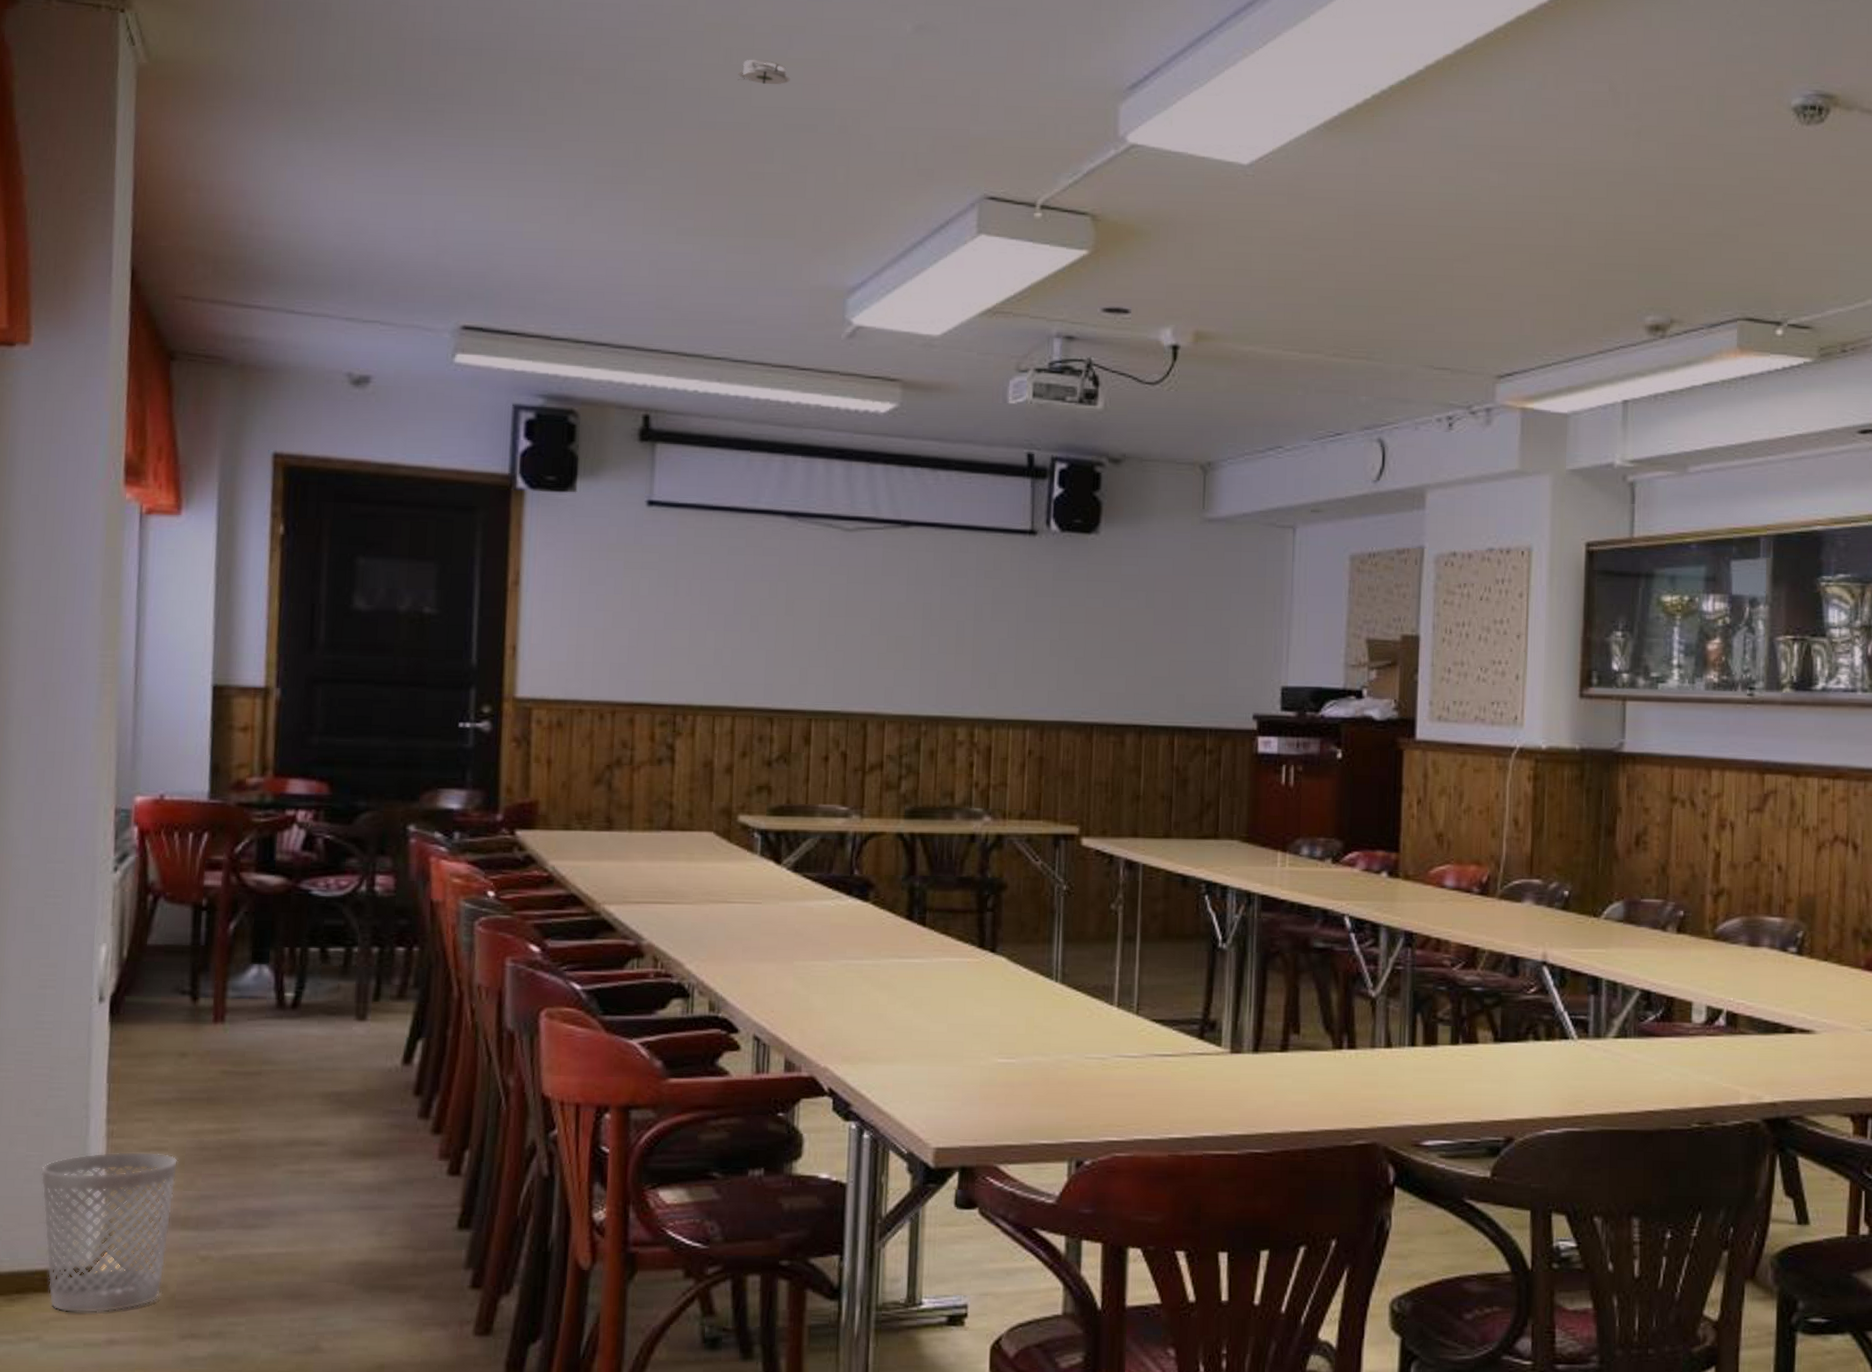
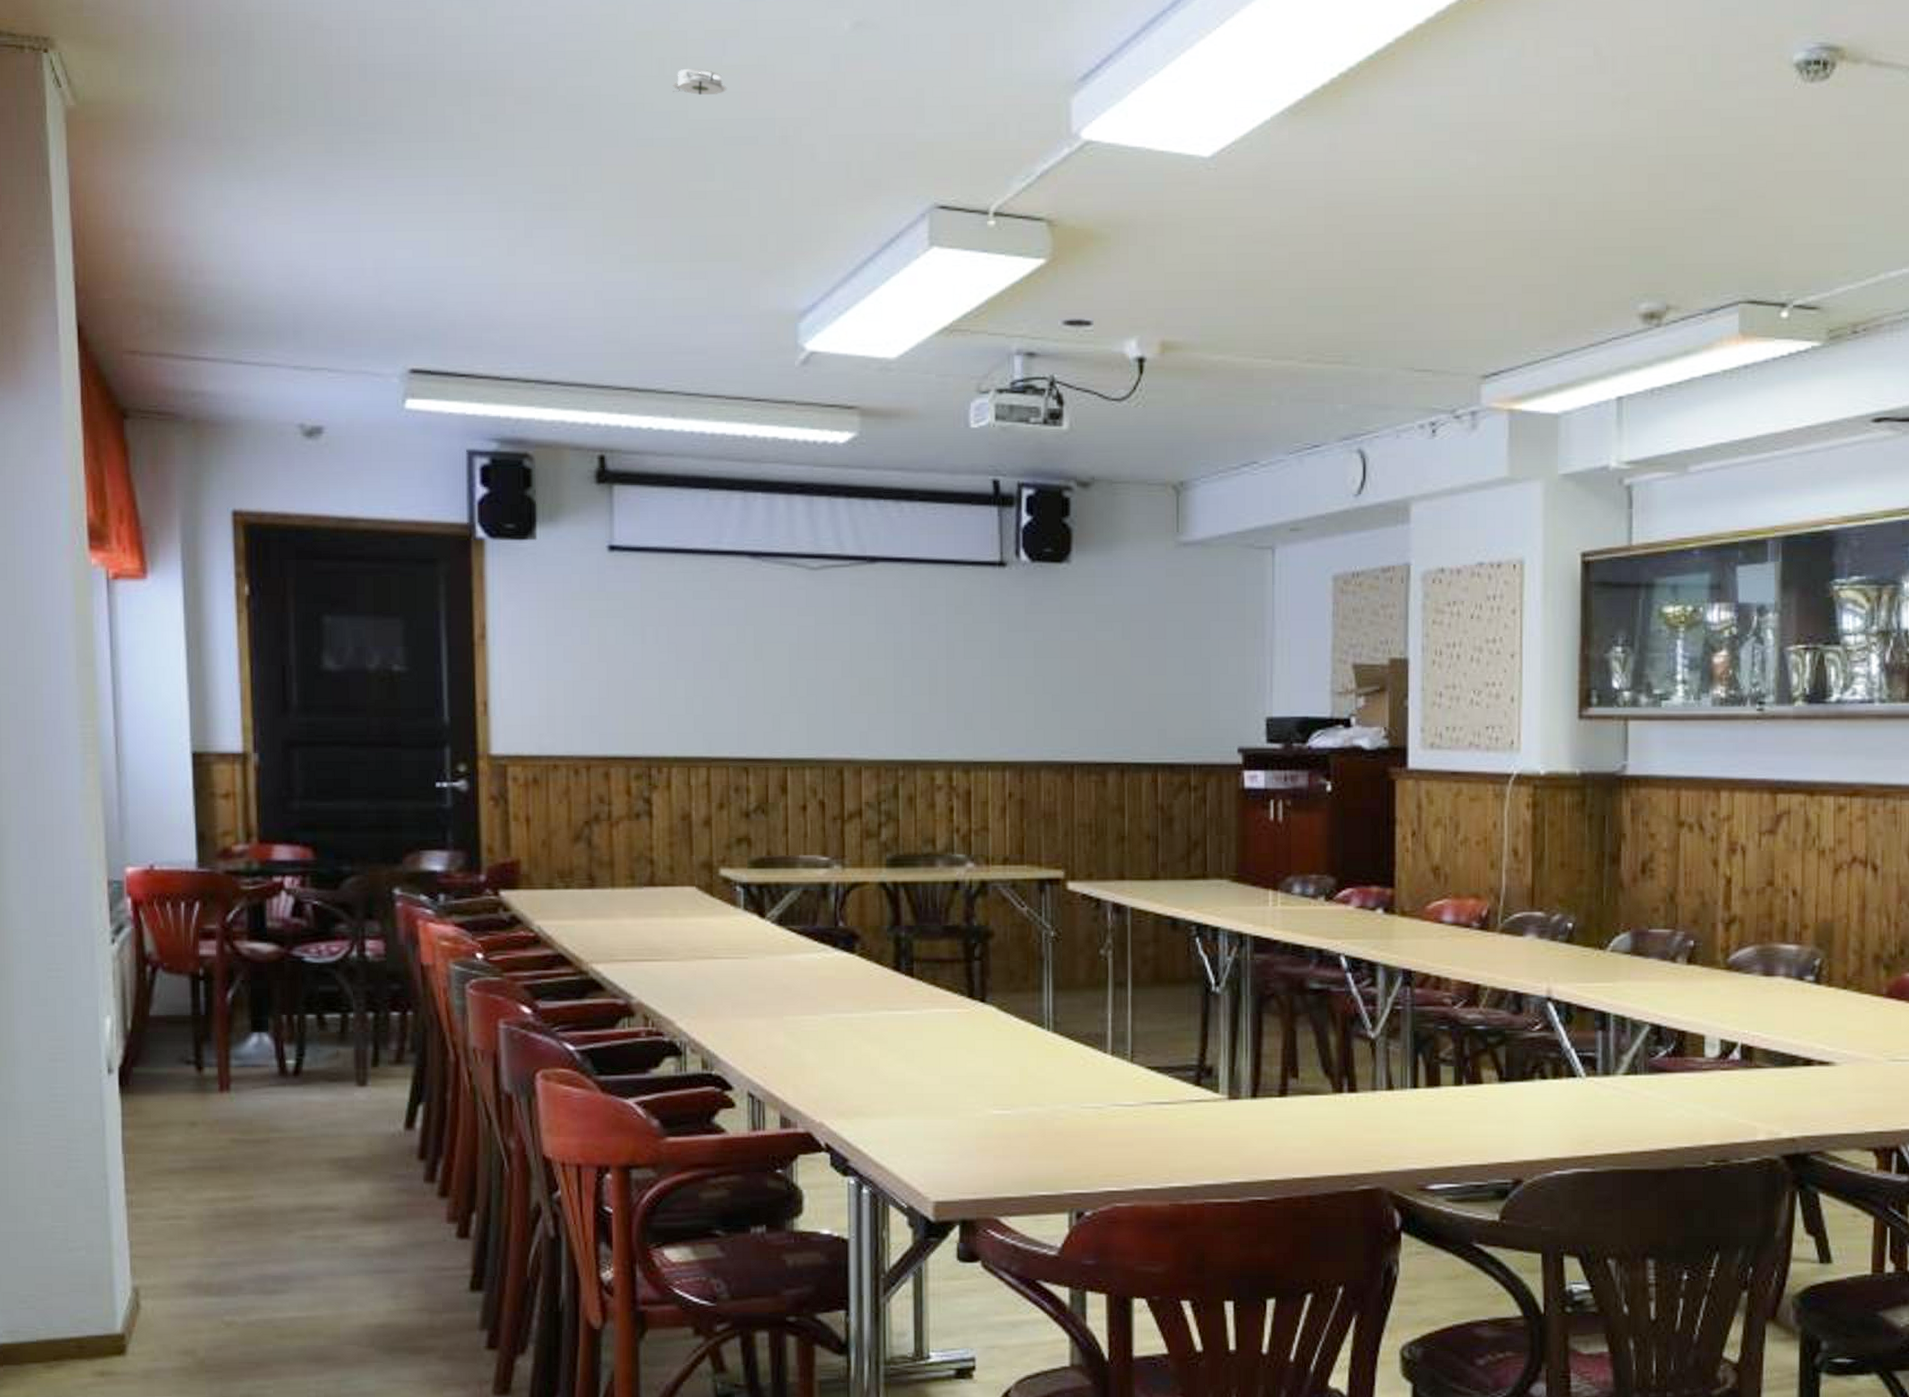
wastebasket: present [41,1151,178,1313] -> none [67,1220,197,1379]

